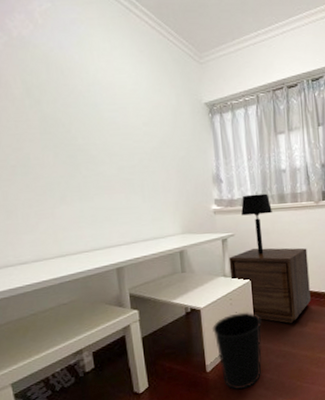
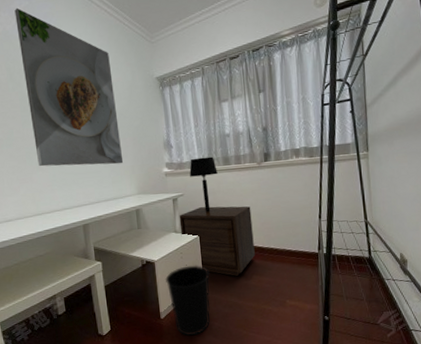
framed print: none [33,9,166,200] -> present [14,7,124,167]

